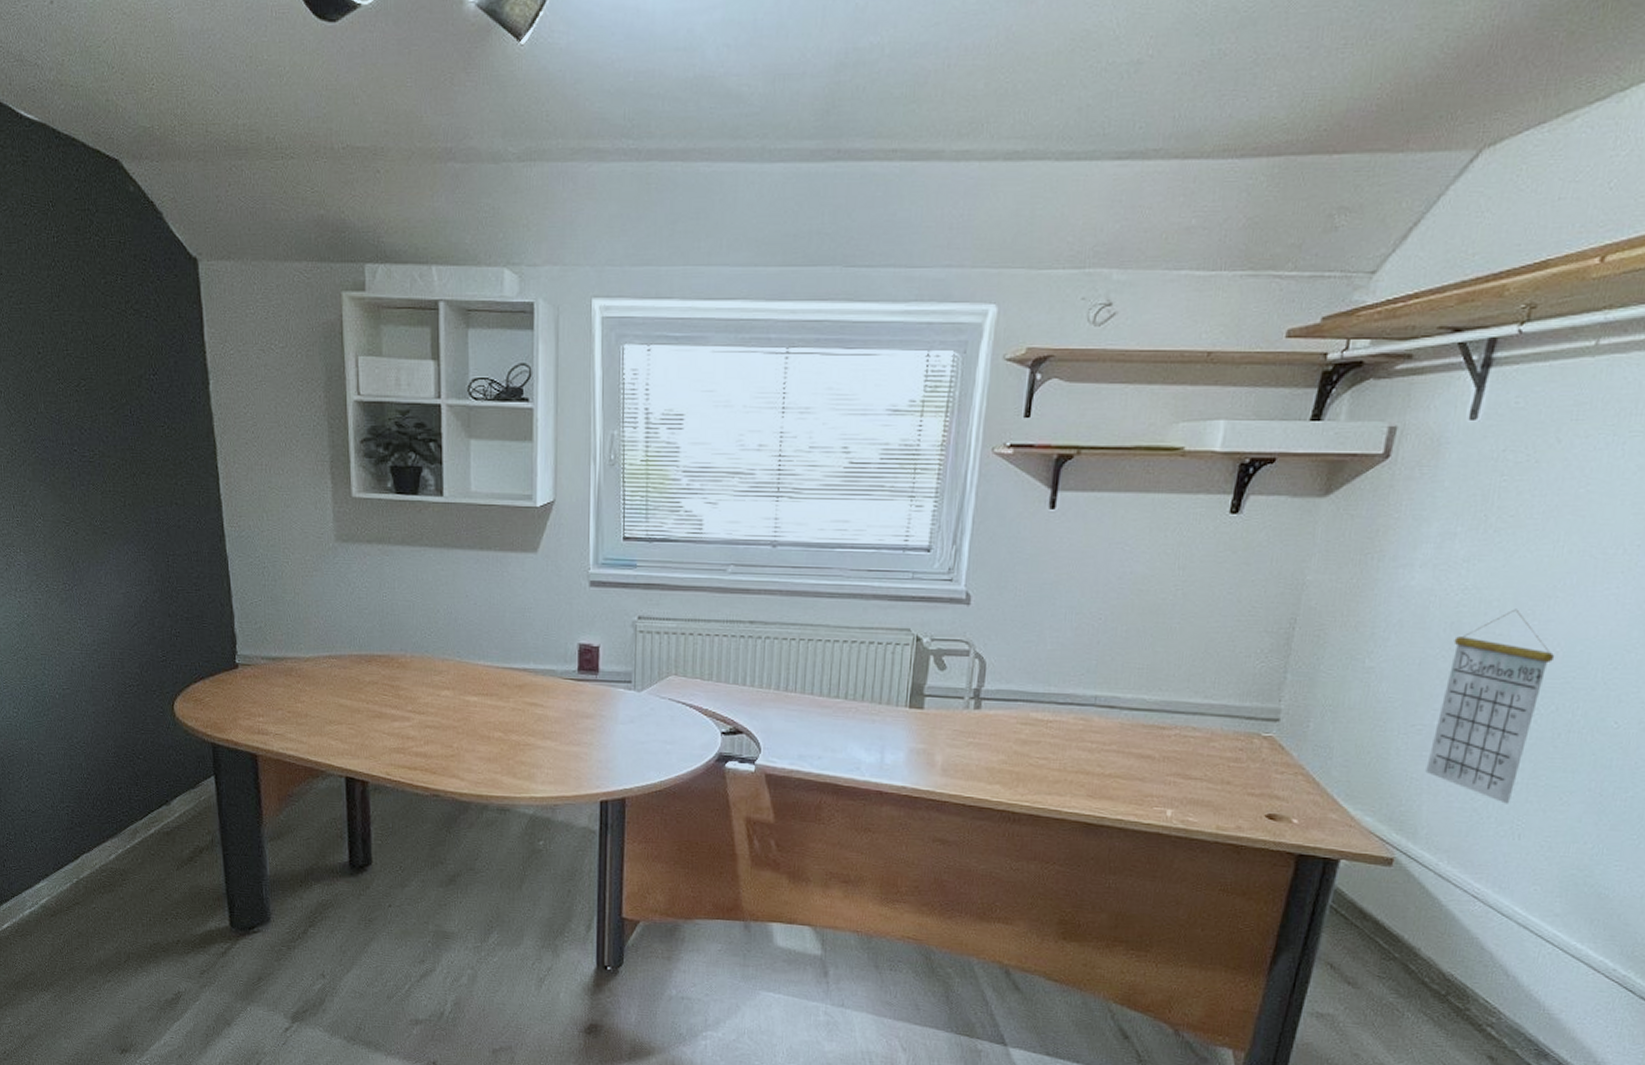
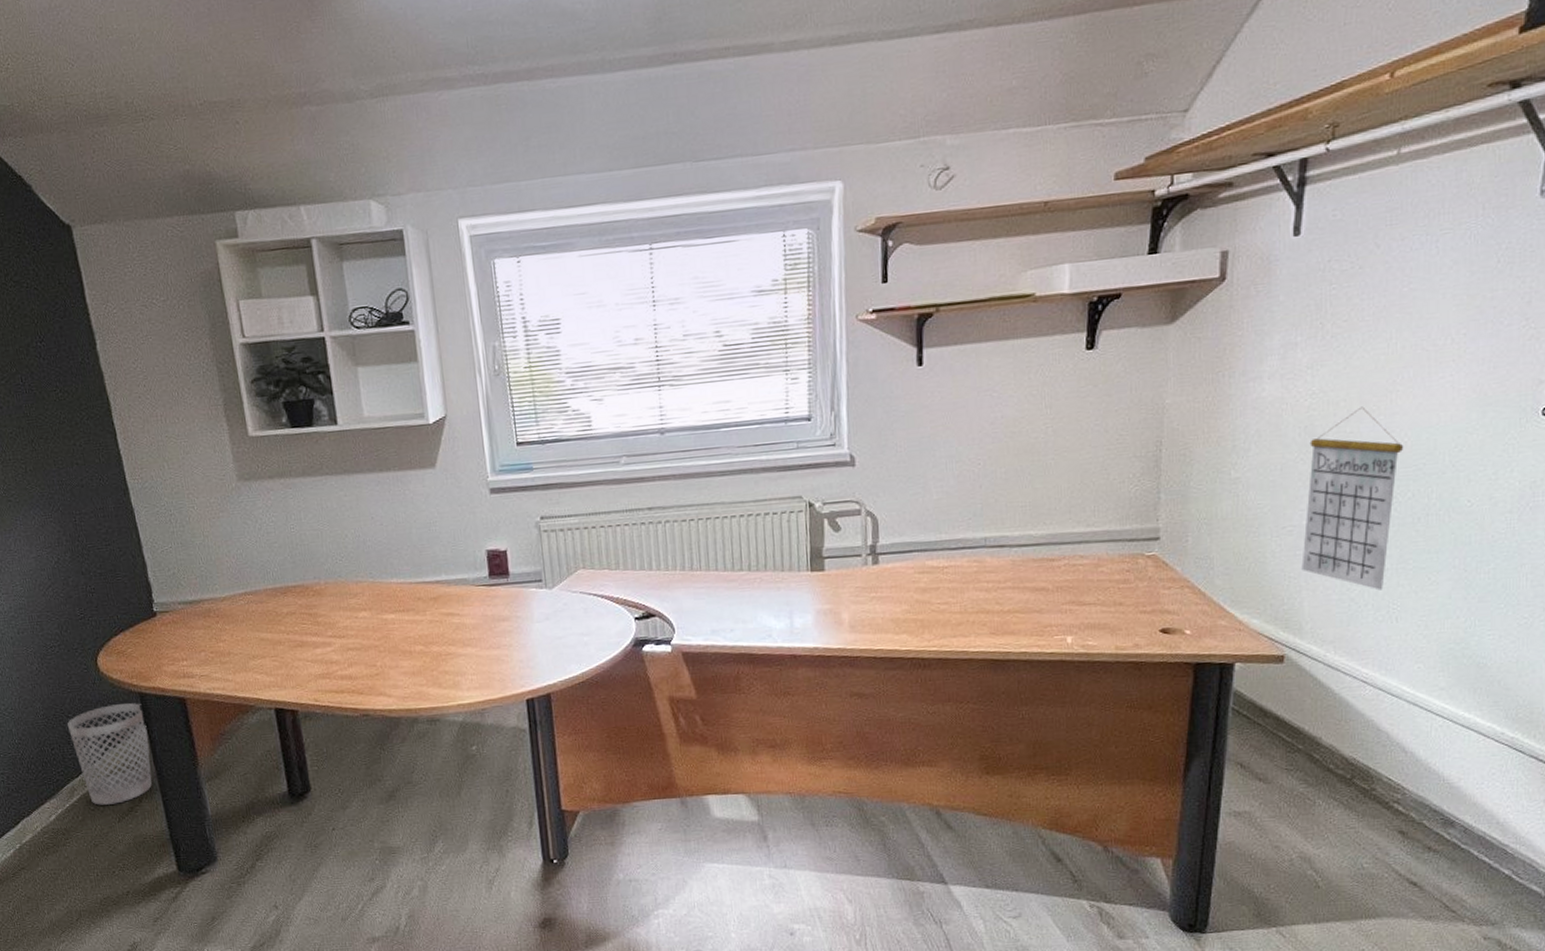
wastebasket: none [138,752,216,852] -> present [68,703,152,805]

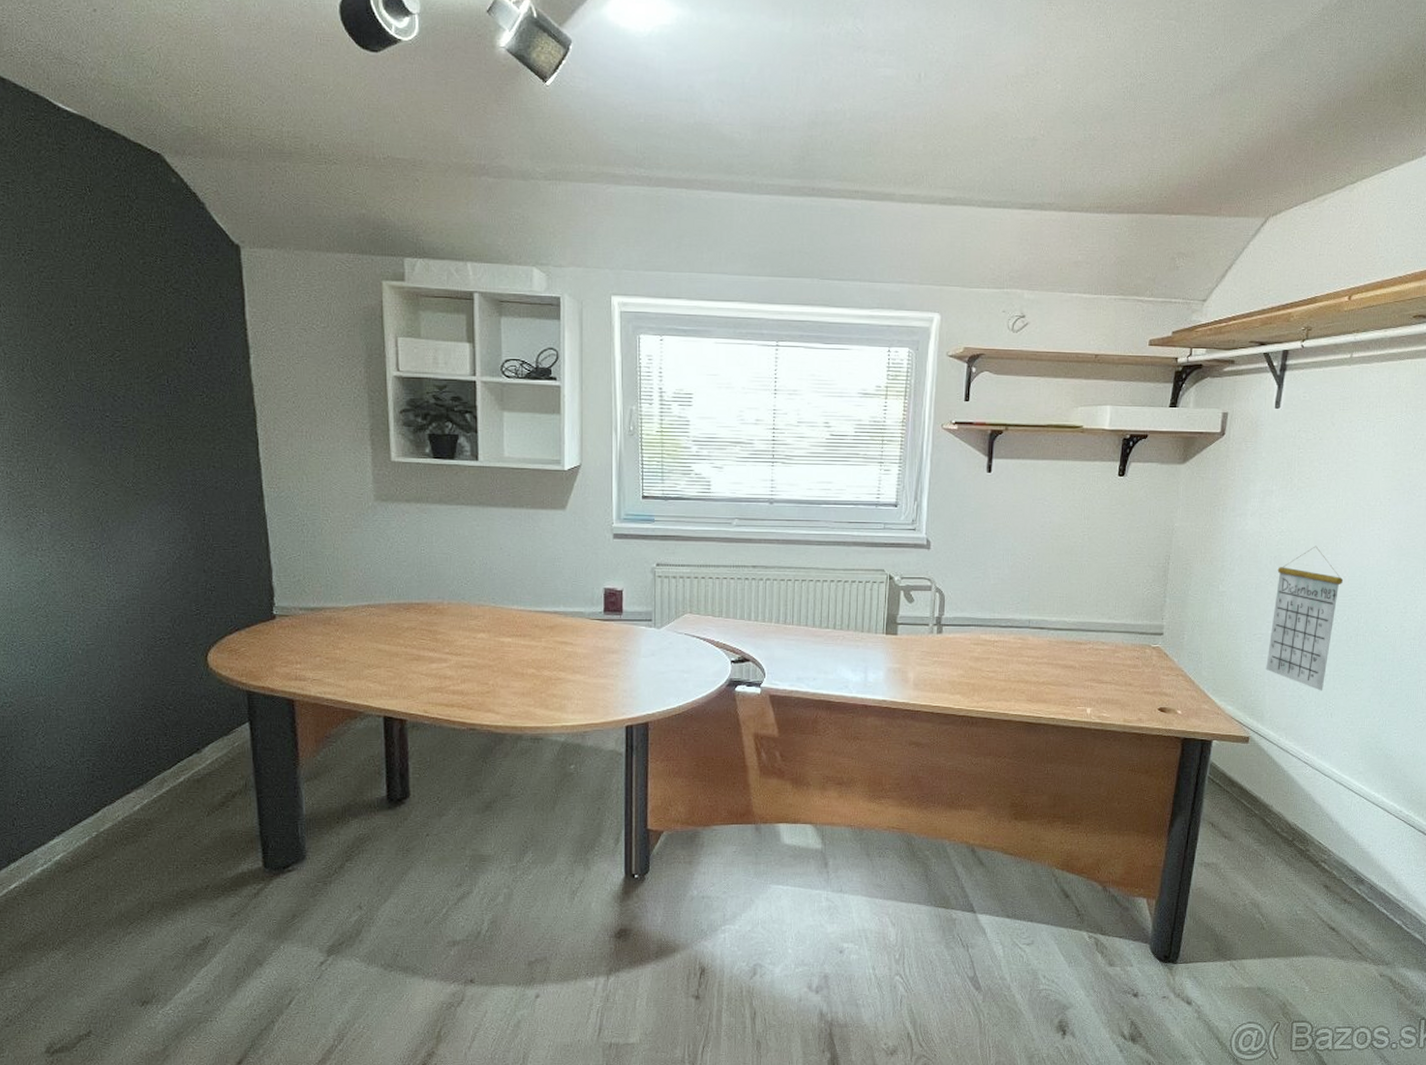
wastebasket: present [68,703,152,805] -> none [167,700,251,798]

